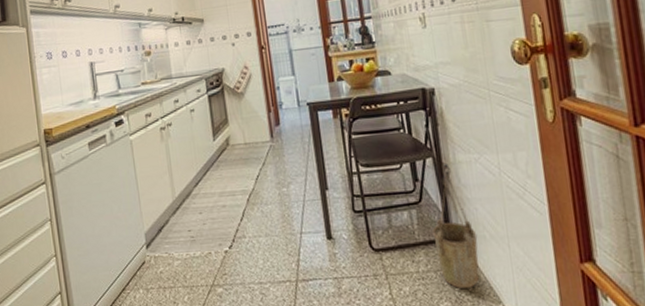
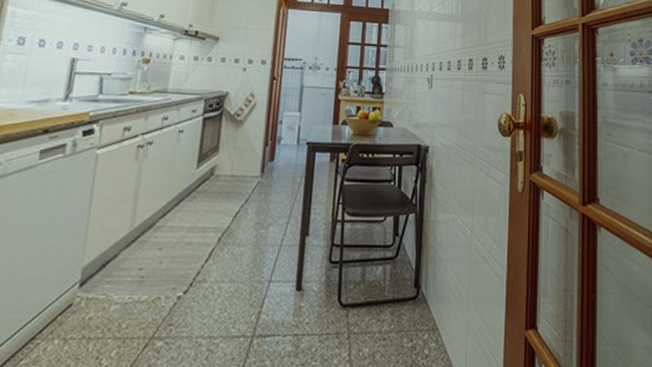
bucket: present [432,164,480,290] -> none [402,221,442,353]

